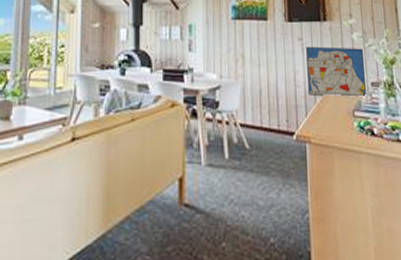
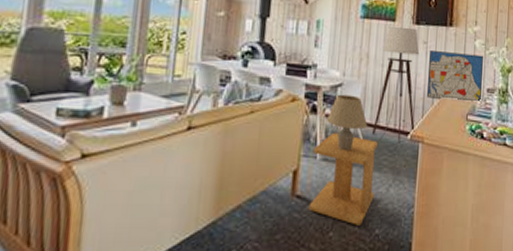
side table: none [197,136,265,234] -> present [308,132,378,226]
table lamp: none [208,97,251,155] -> present [327,94,368,151]
floor lamp: none [255,26,300,145] -> present [371,27,420,144]

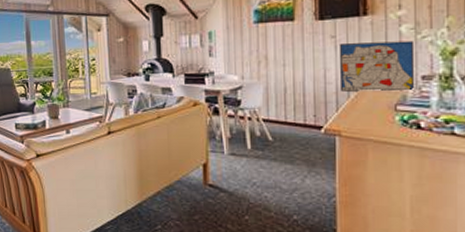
side table: present [308,132,378,226] -> none [220,130,288,211]
table lamp: present [327,94,368,151] -> none [230,96,274,146]
floor lamp: present [371,27,420,144] -> none [279,25,329,138]

